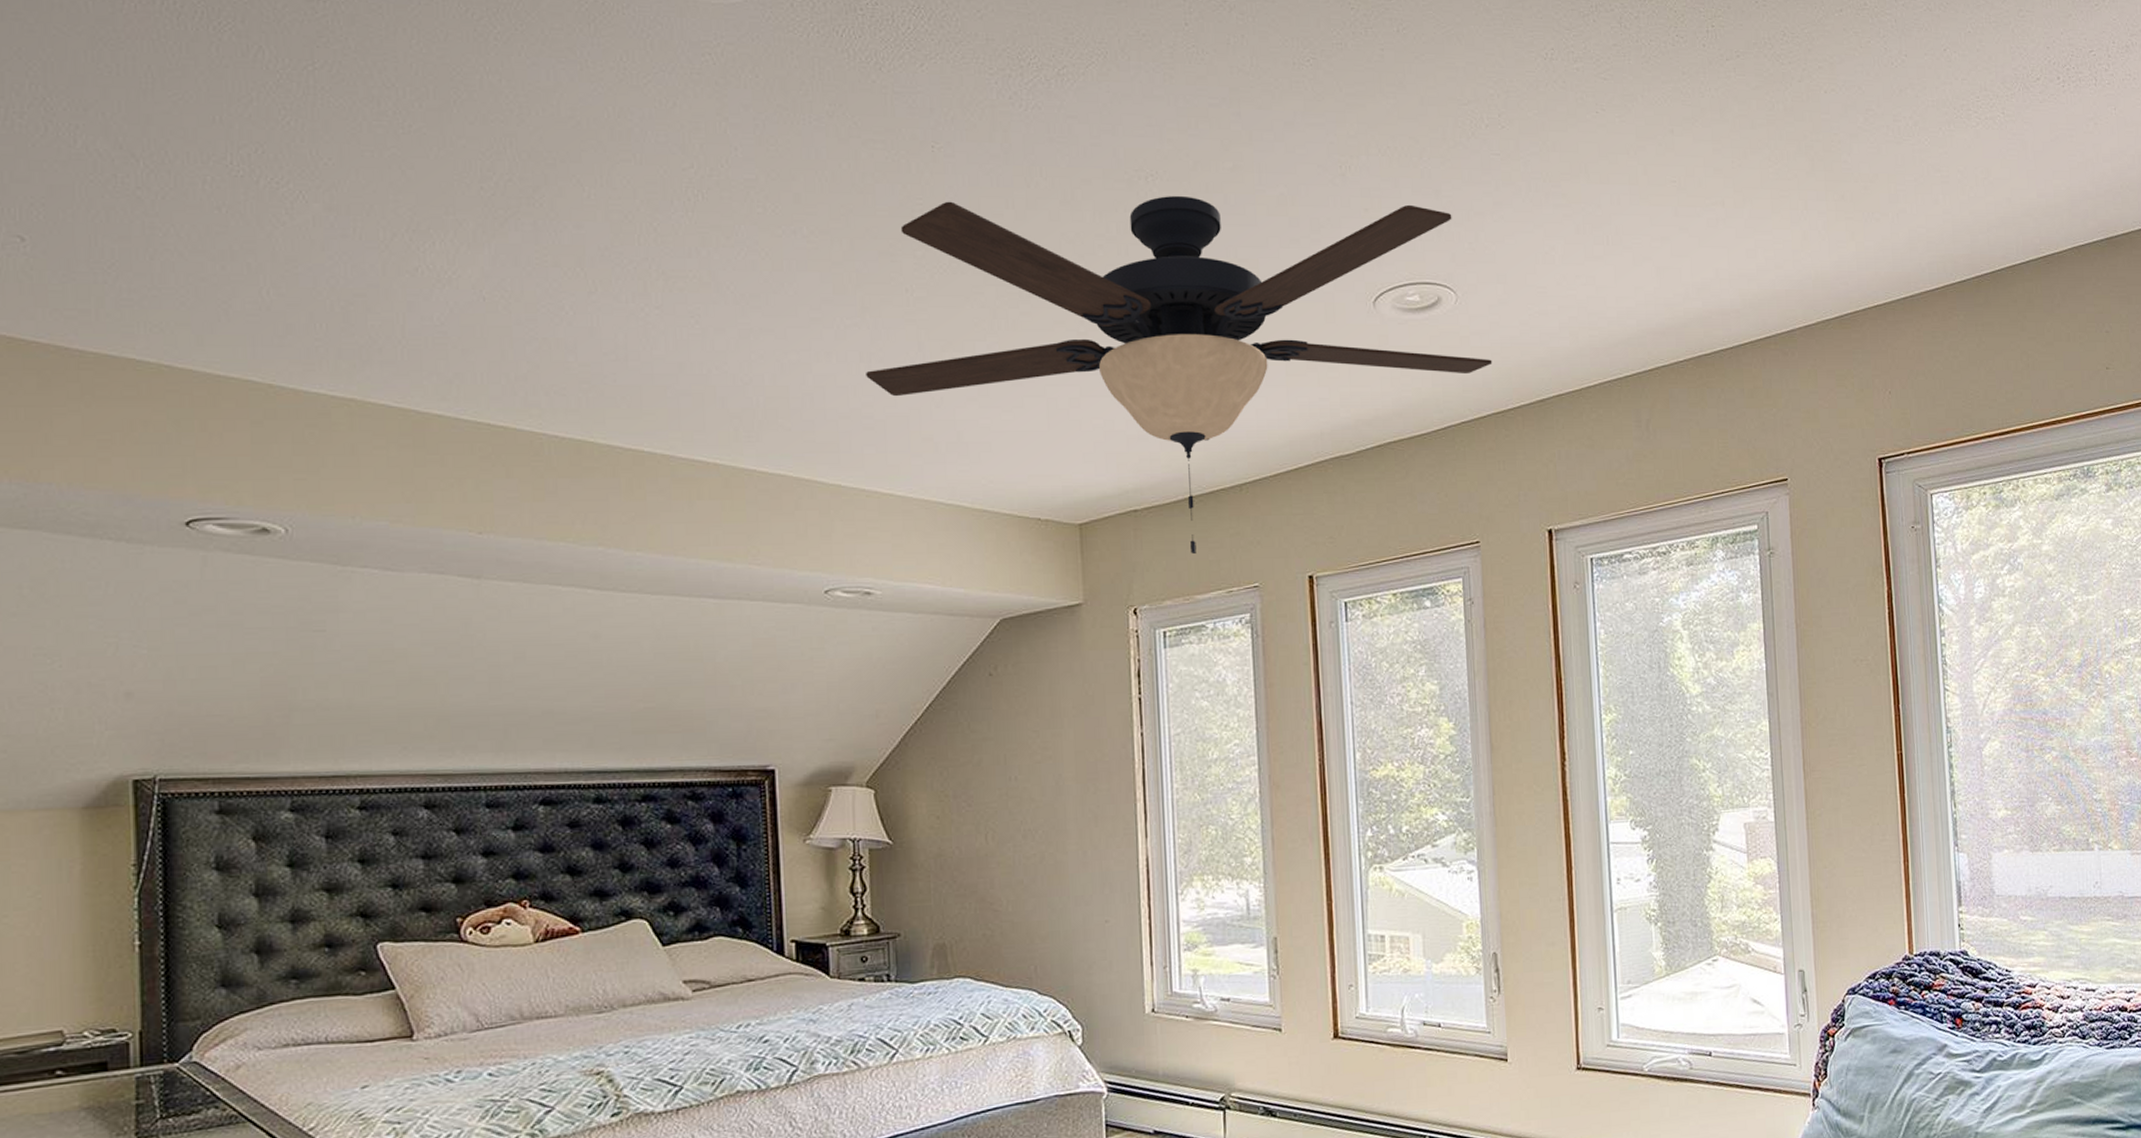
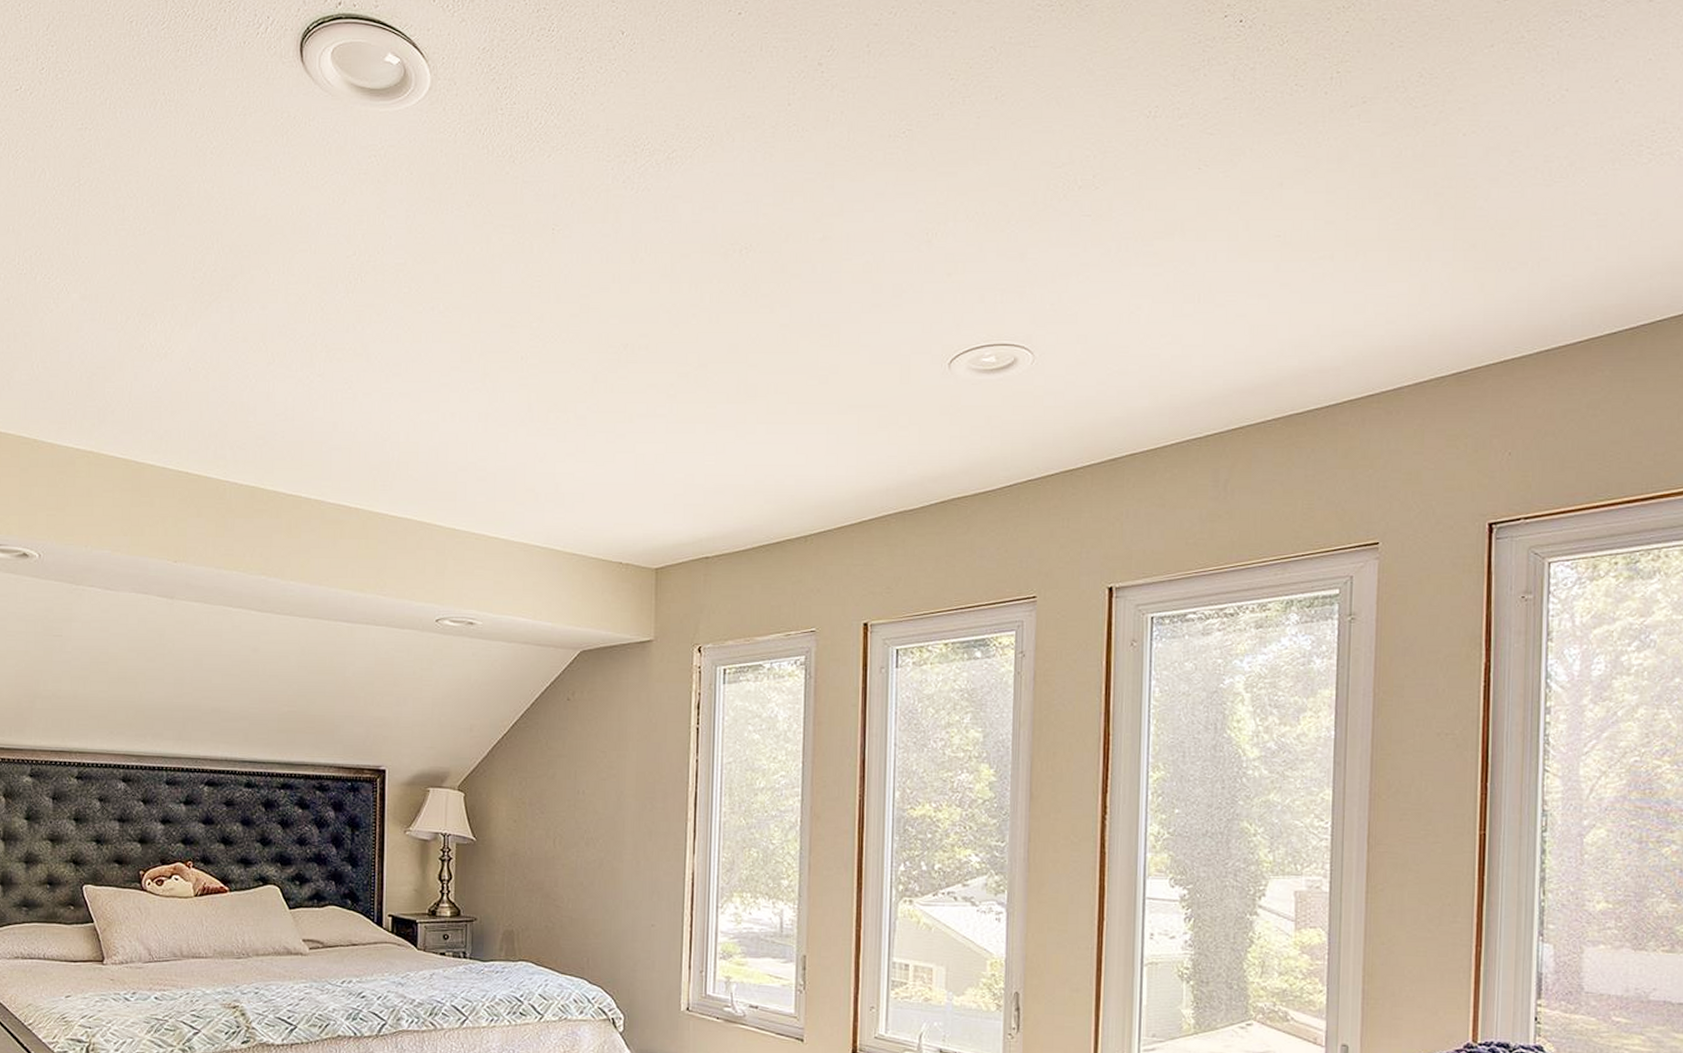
ceiling fan: present [866,195,1493,555] -> none [483,266,1065,600]

